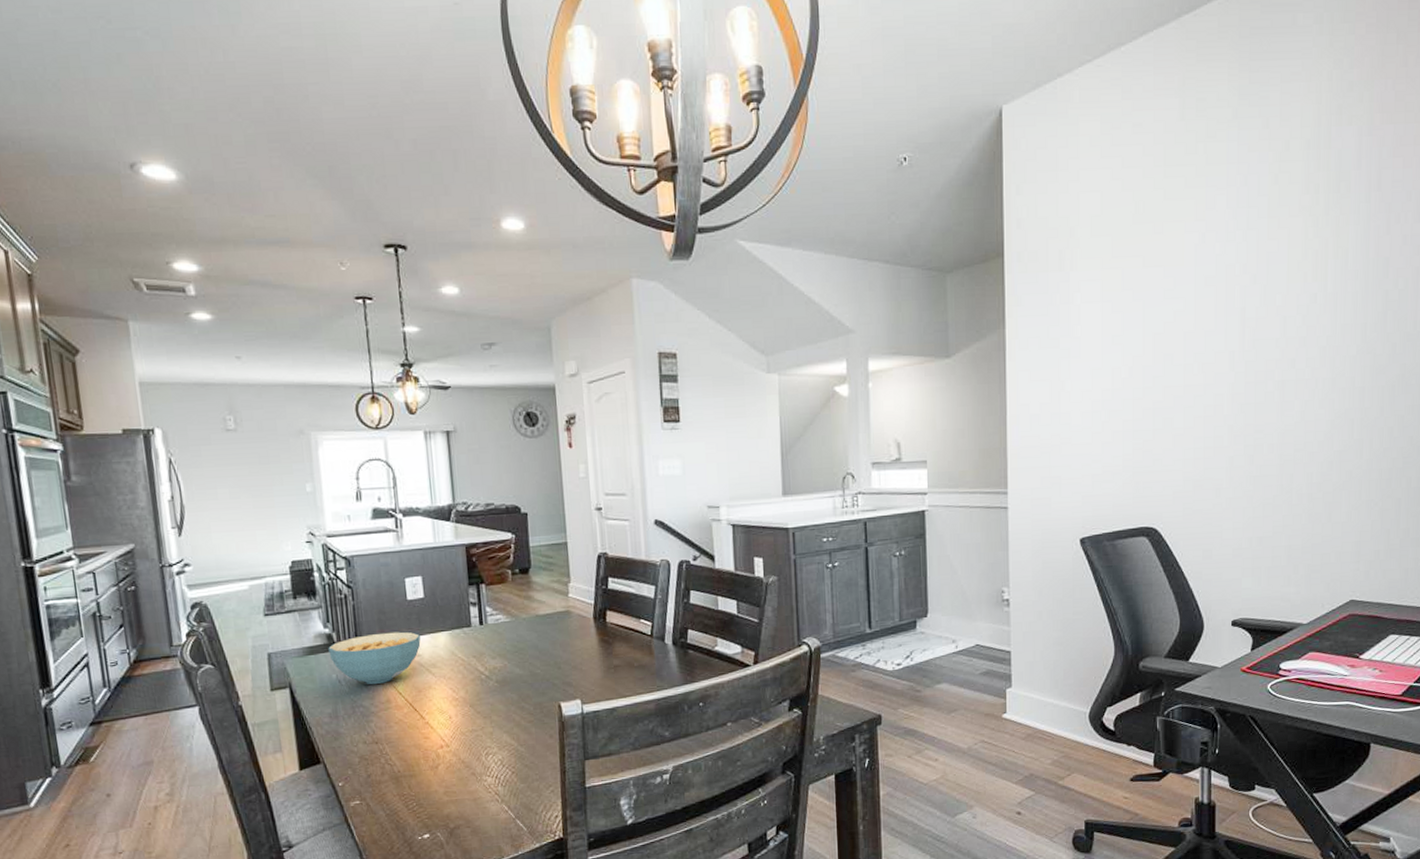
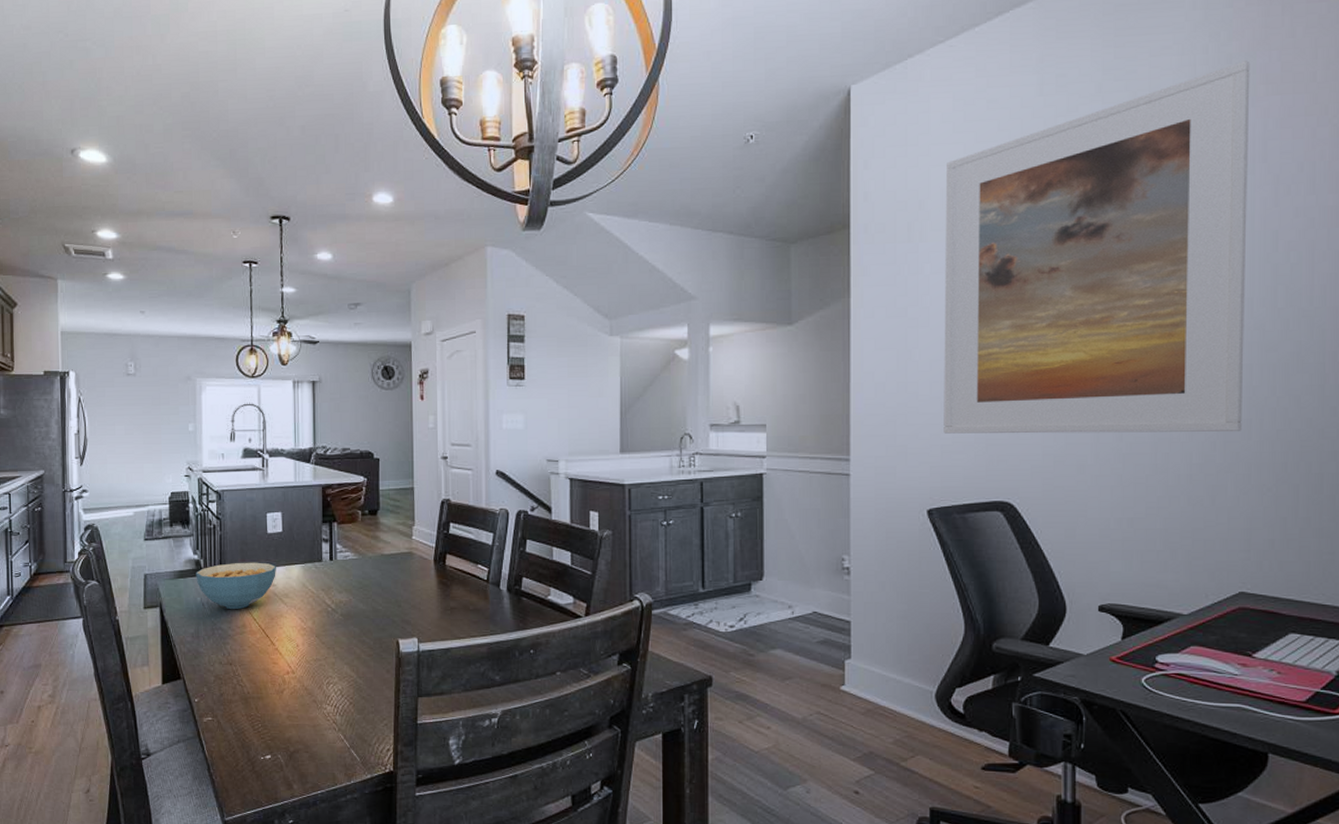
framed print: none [1094,89,1369,463] -> present [944,61,1250,434]

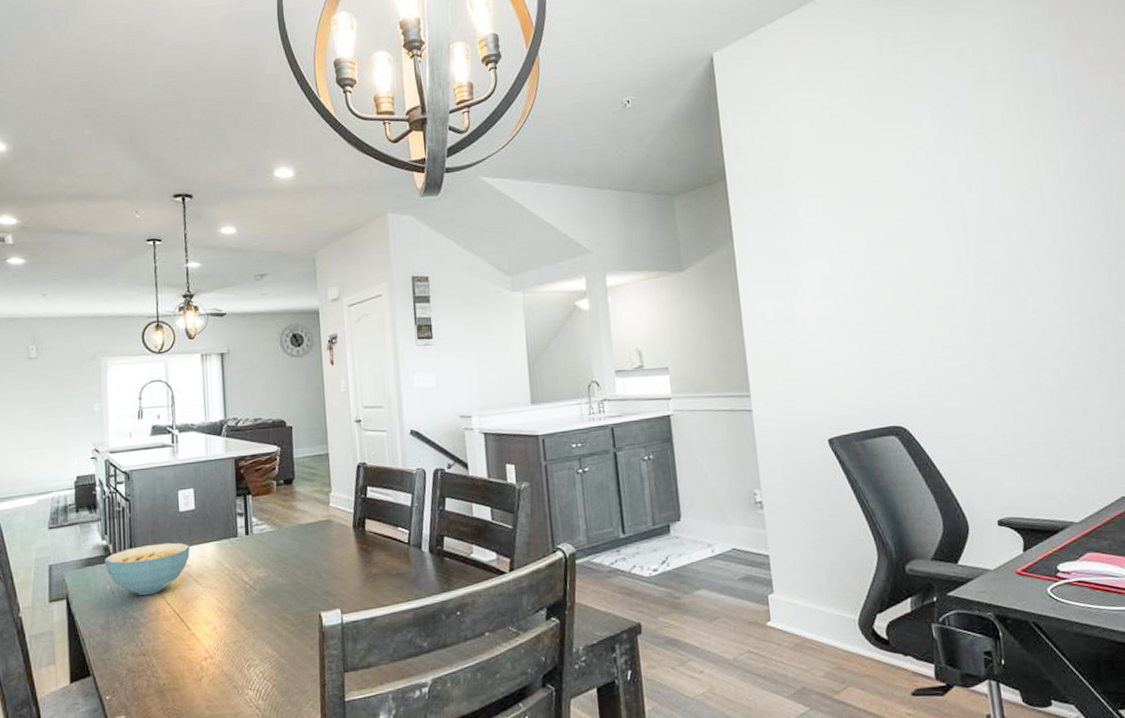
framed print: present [944,61,1250,434] -> none [806,20,1099,365]

